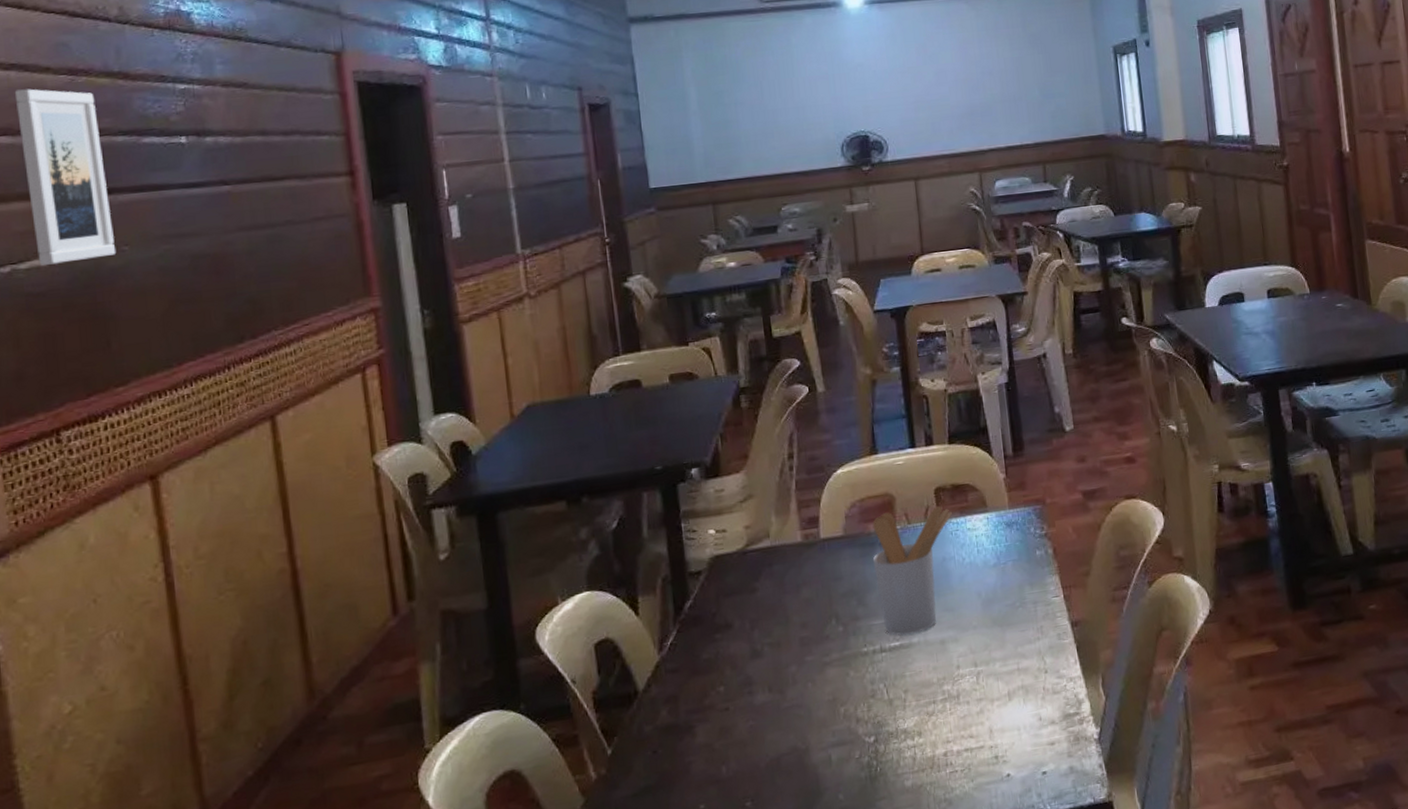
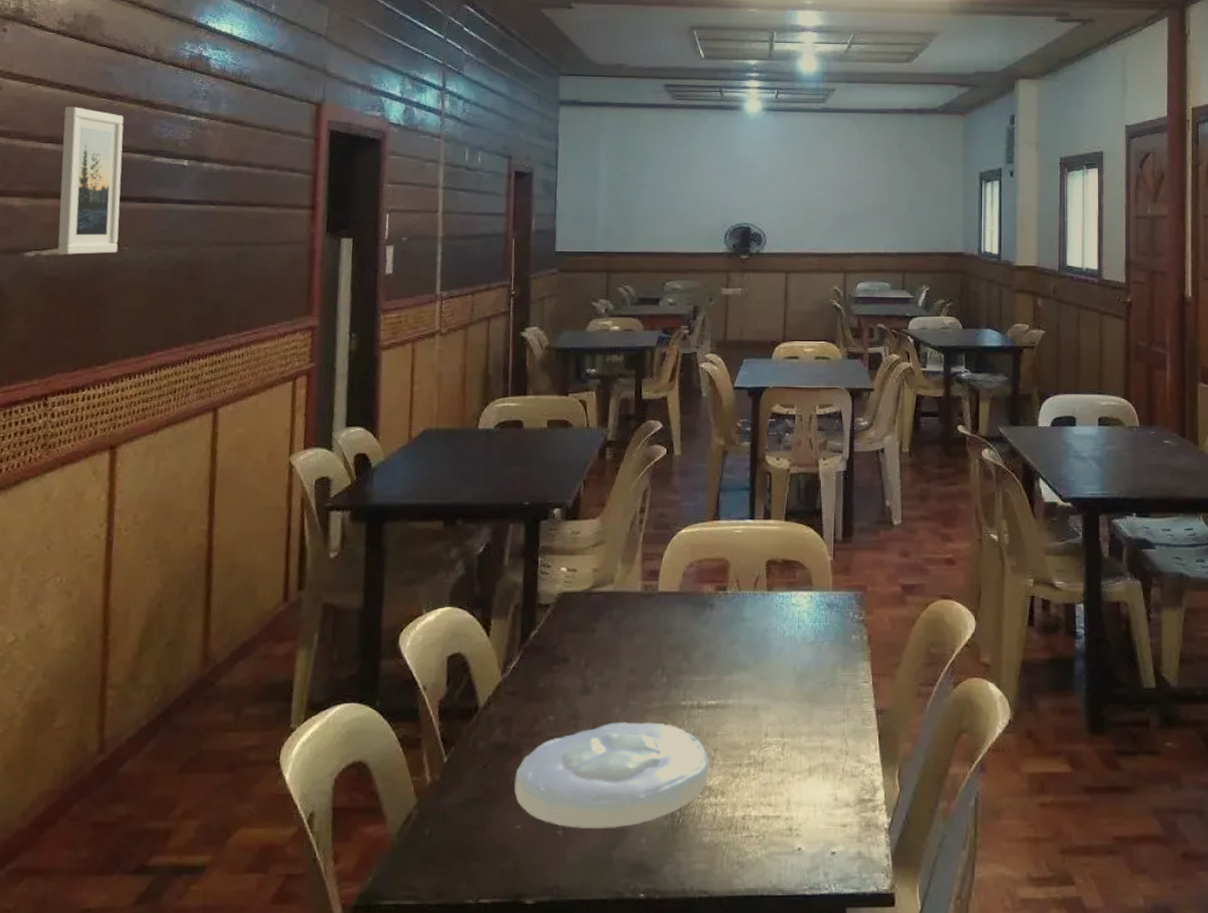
plate: none [690,674,903,798] -> present [514,721,709,829]
utensil holder: present [872,506,952,636] -> none [702,577,779,696]

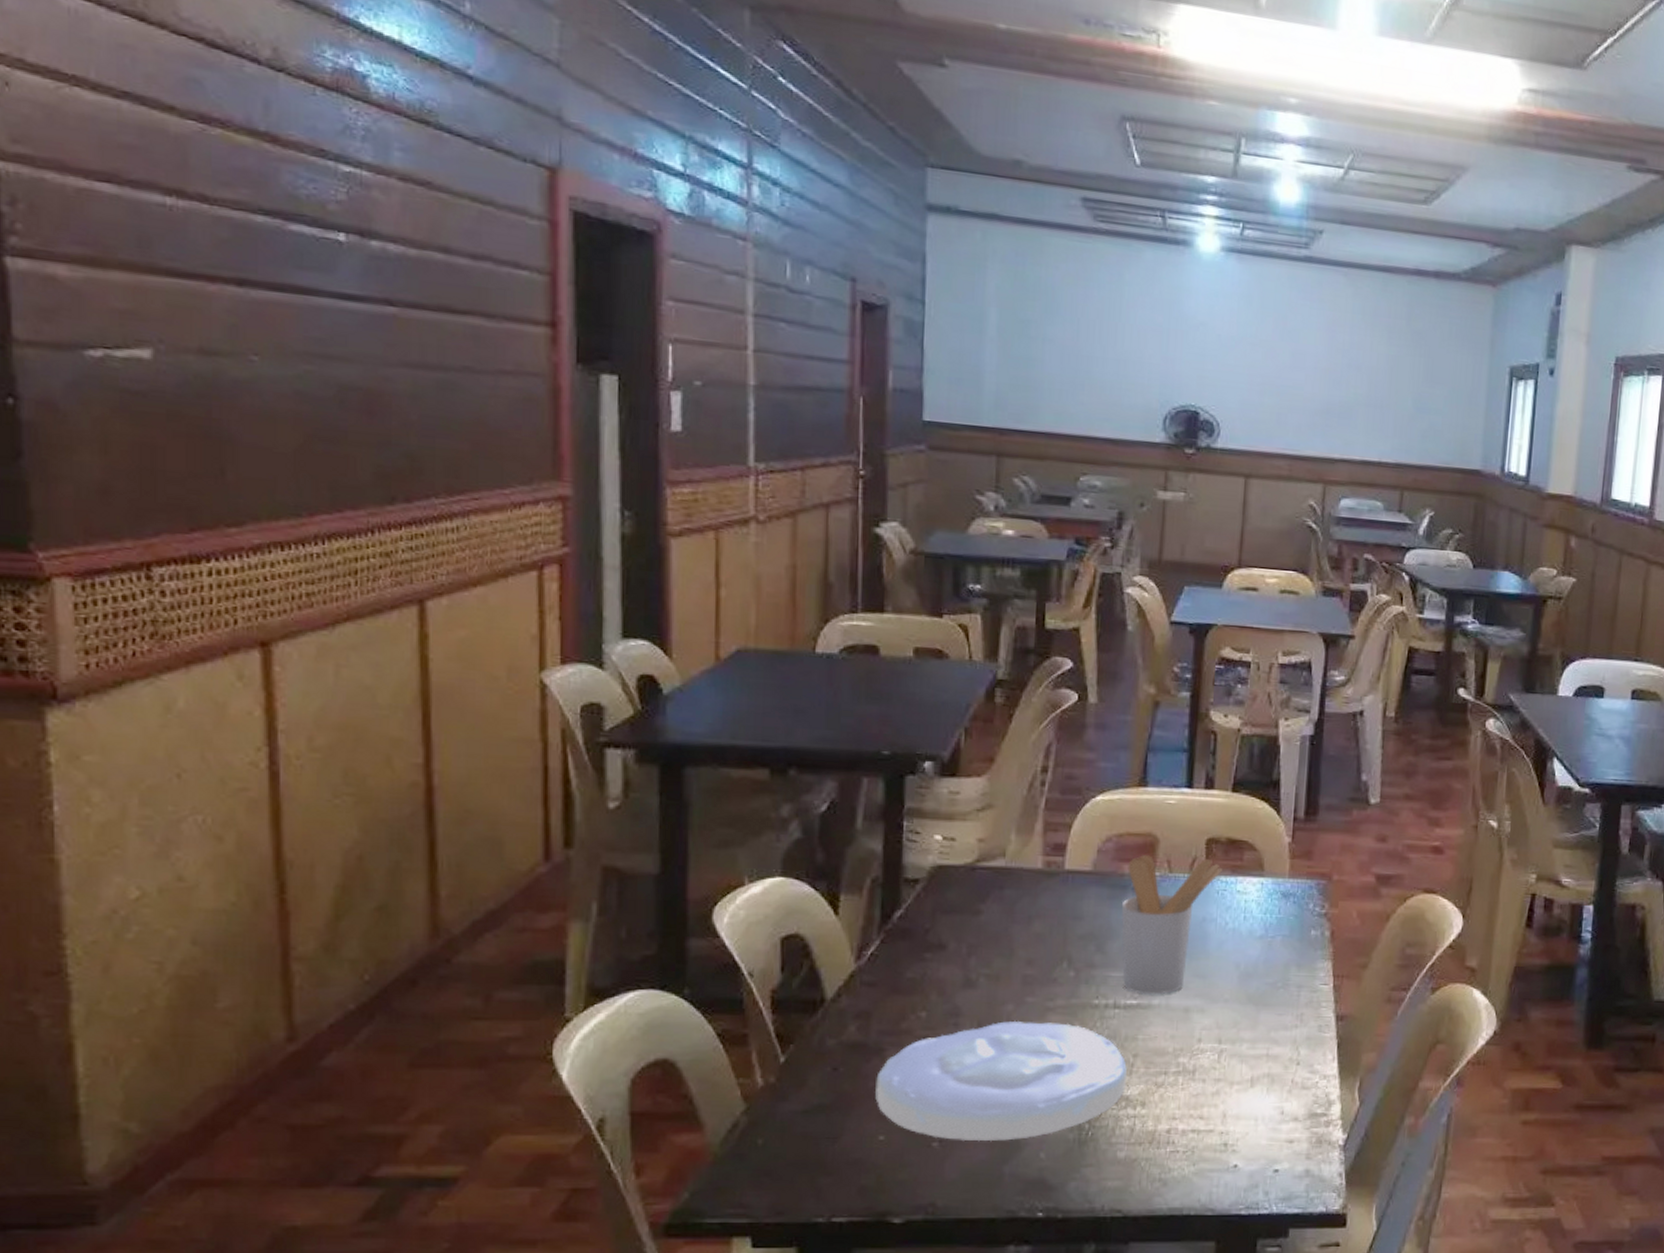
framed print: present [57,106,124,255] -> none [125,126,243,364]
utensil holder: none [702,577,779,696] -> present [1121,855,1222,995]

